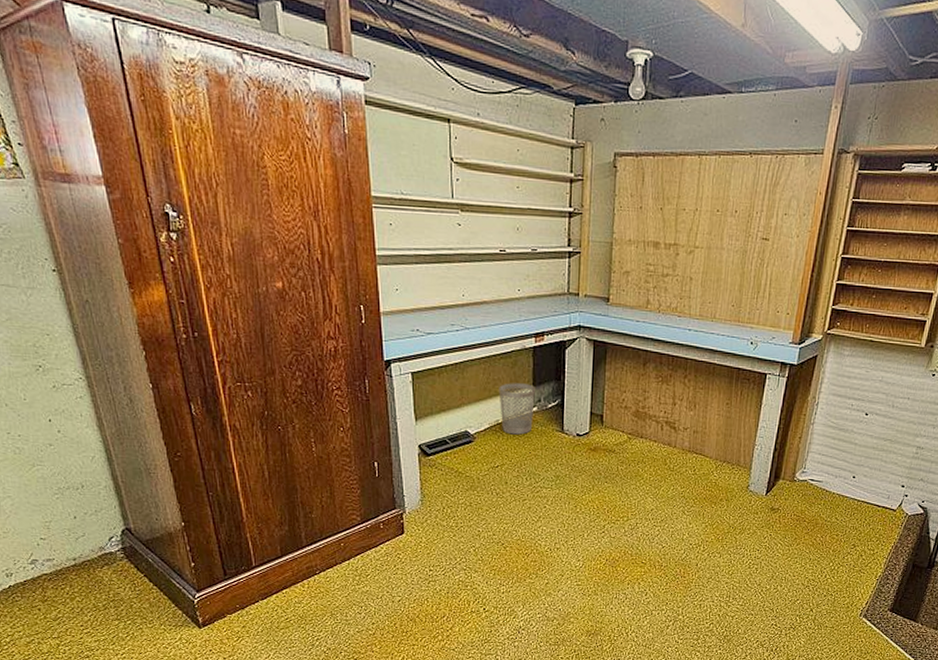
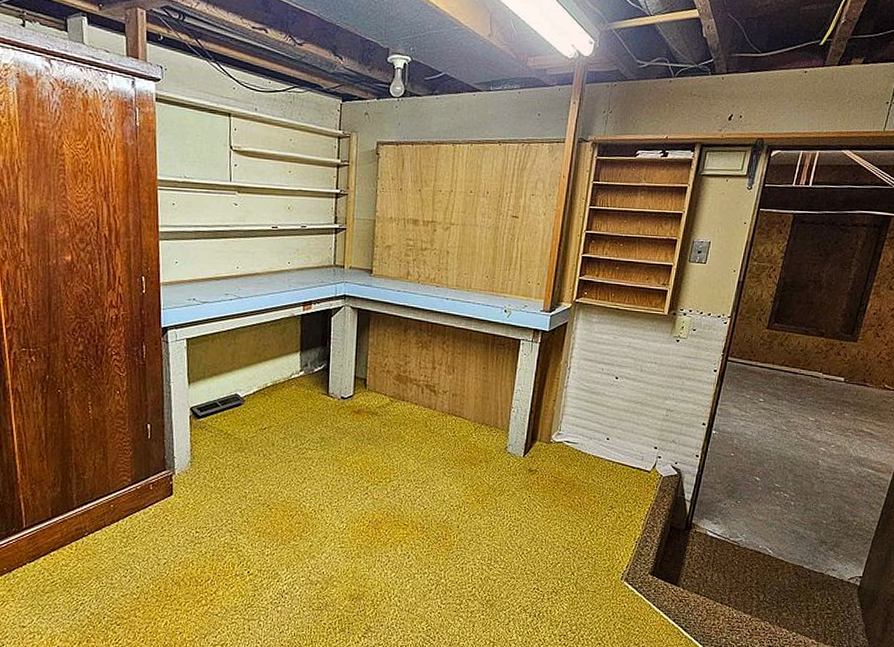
wastebasket: present [498,383,535,435] -> none [268,348,303,398]

